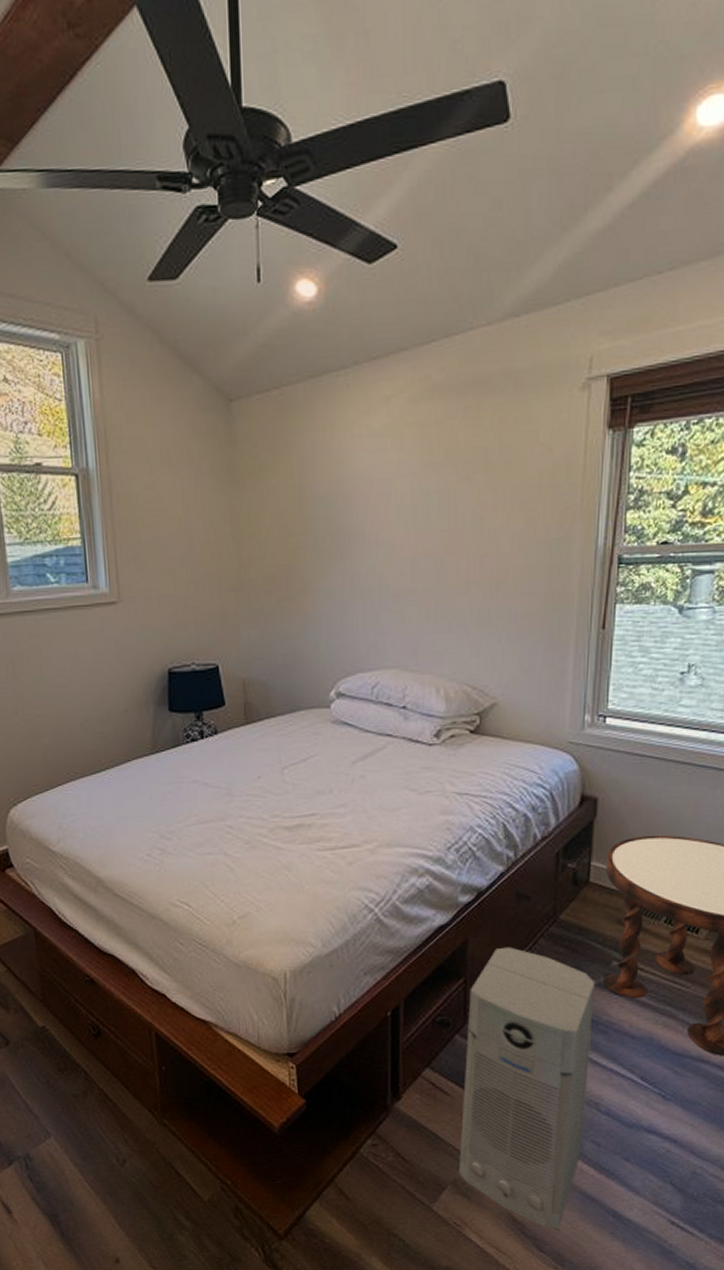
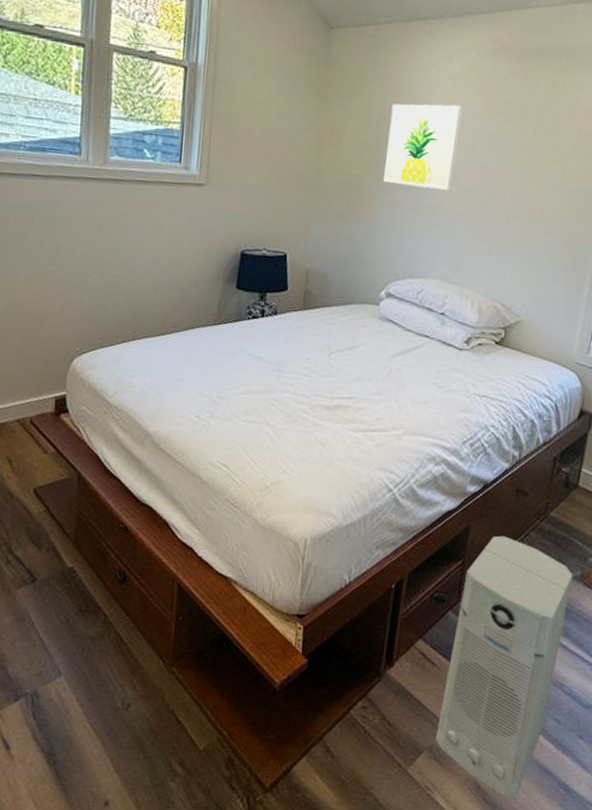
wall art: none [313,464,396,568] -> present [384,103,463,190]

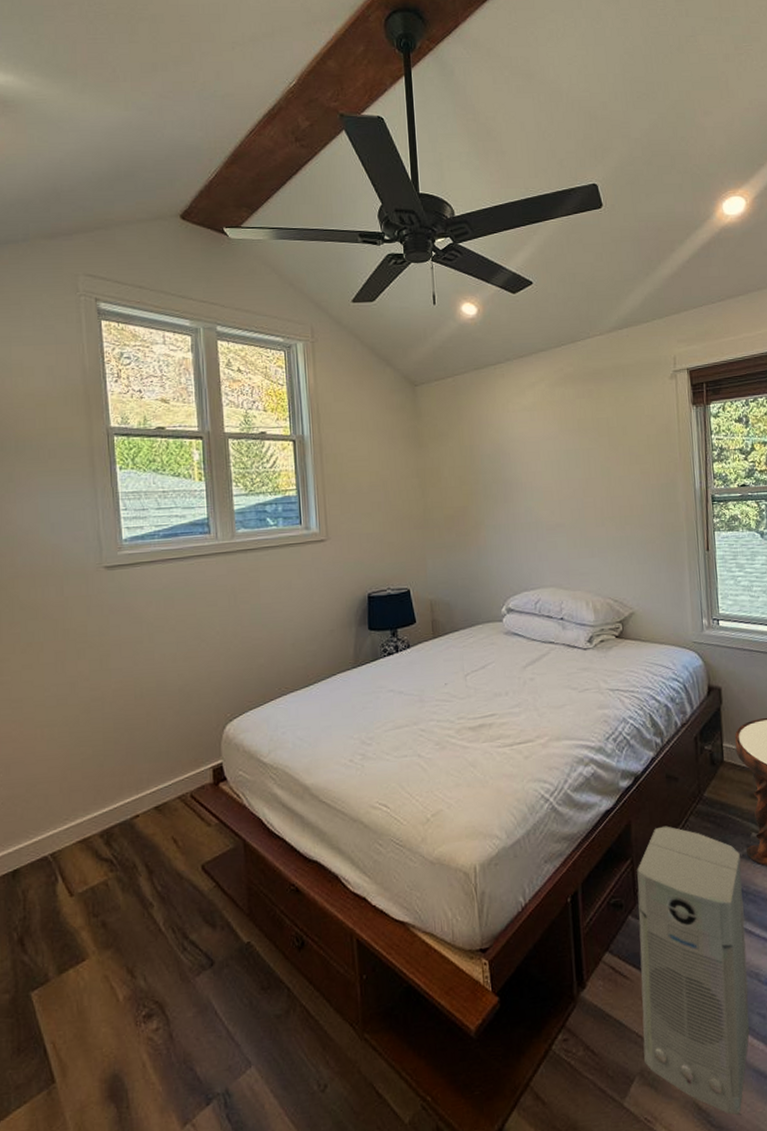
wall art: present [384,103,463,190] -> none [480,431,547,509]

